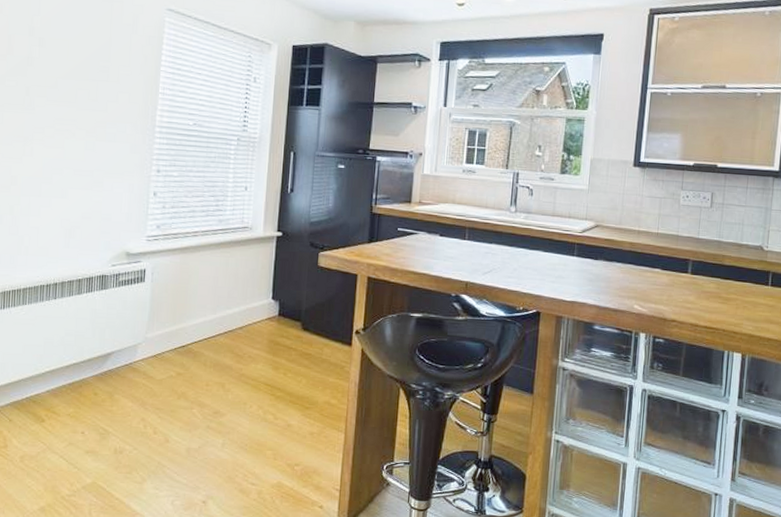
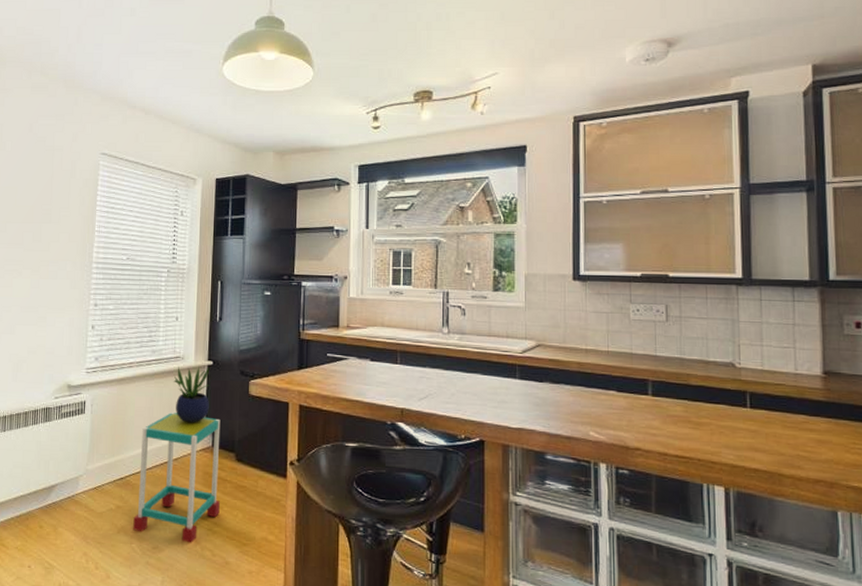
side table: none [194,281,288,408] -> present [133,411,221,543]
potted plant: none [240,237,279,293] -> present [173,366,210,423]

